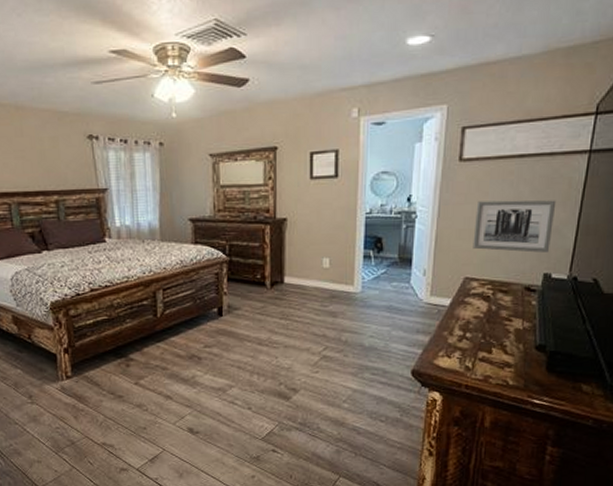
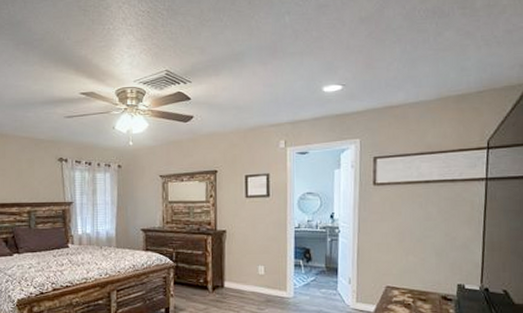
wall art: present [473,200,557,253] -> none [391,219,462,265]

